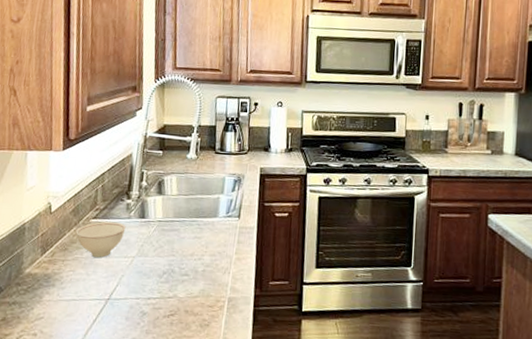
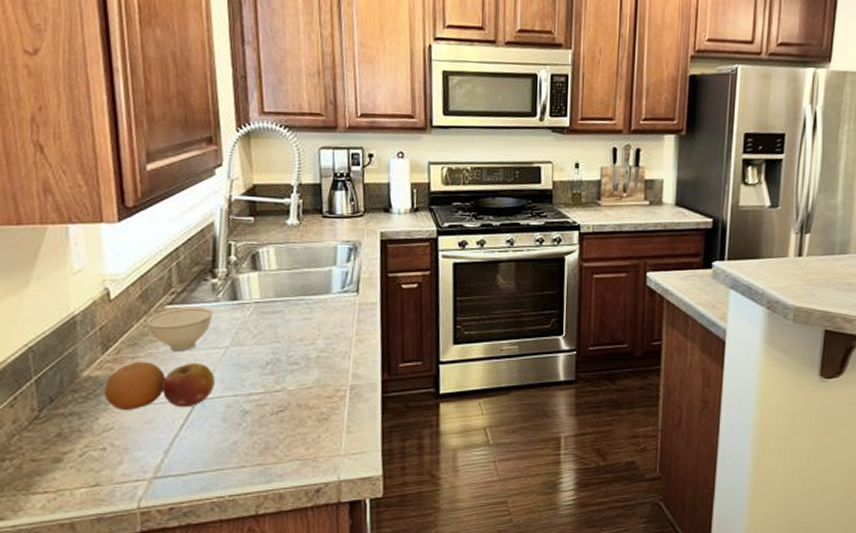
fruit: none [39,263,86,304] -> present [103,361,165,411]
fruit: none [82,268,123,306] -> present [161,363,215,408]

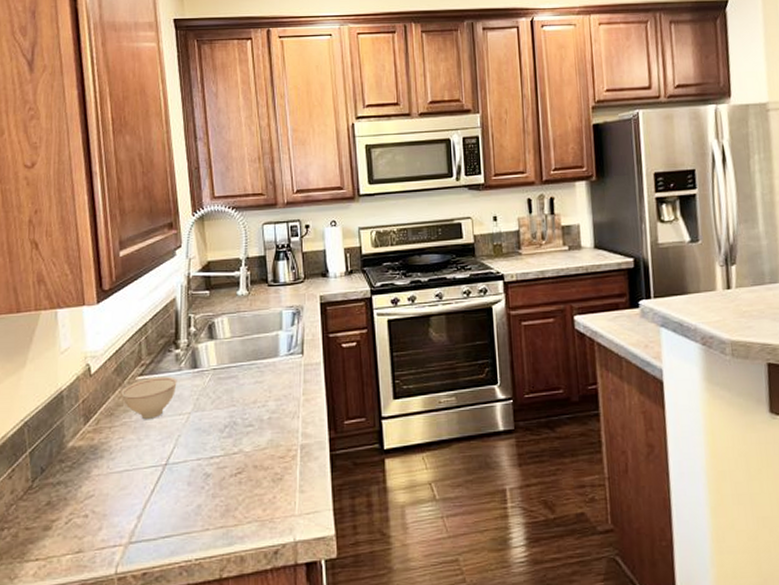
fruit: present [103,361,165,411] -> none [86,430,138,478]
fruit: present [161,363,215,408] -> none [134,429,180,473]

